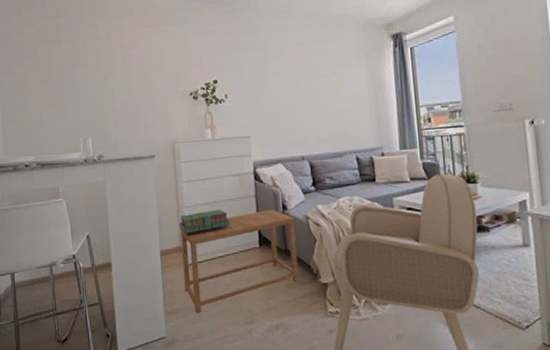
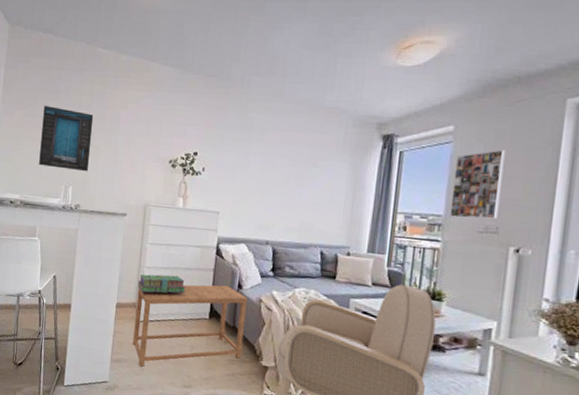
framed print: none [46,57,106,121] -> present [39,106,94,172]
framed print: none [461,31,509,102] -> present [449,150,505,219]

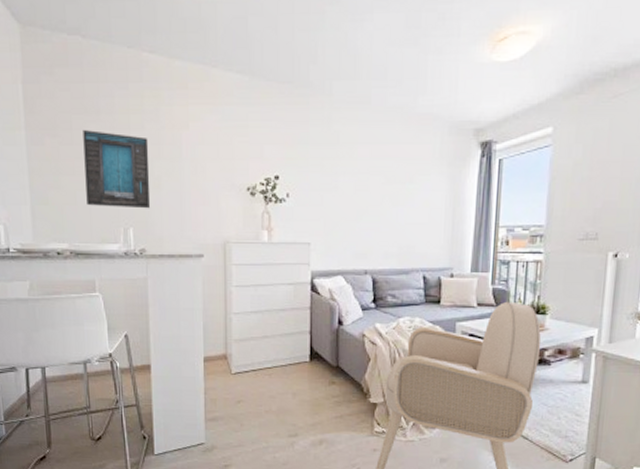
side table: present [133,284,247,367] -> none [227,324,349,422]
stack of books: present [138,274,185,294] -> none [227,319,280,342]
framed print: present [449,150,505,219] -> none [551,151,603,226]

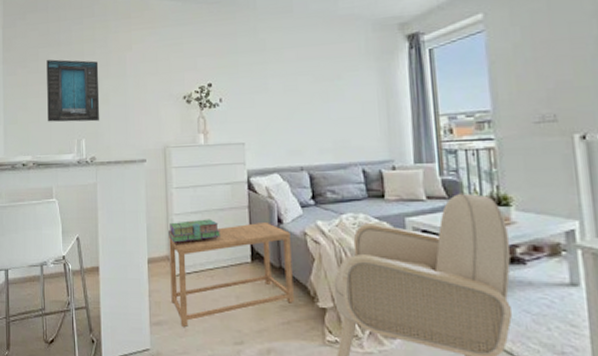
stack of books: none [227,319,280,342] -> present [169,219,221,243]
side table: none [227,324,349,422] -> present [169,223,294,327]

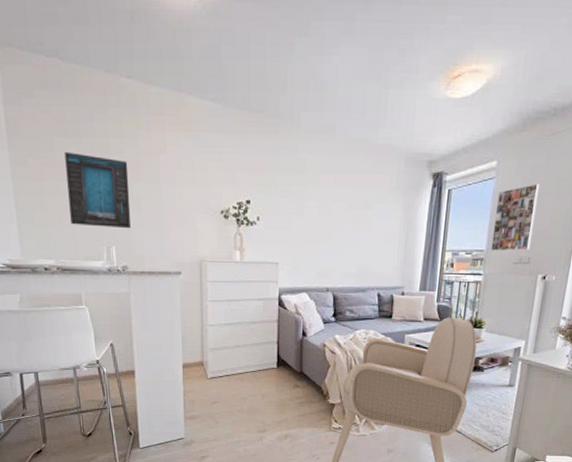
stack of books: present [169,219,221,243] -> none [203,330,251,351]
side table: present [169,223,294,327] -> none [203,335,312,420]
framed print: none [492,30,552,111] -> present [490,184,540,251]

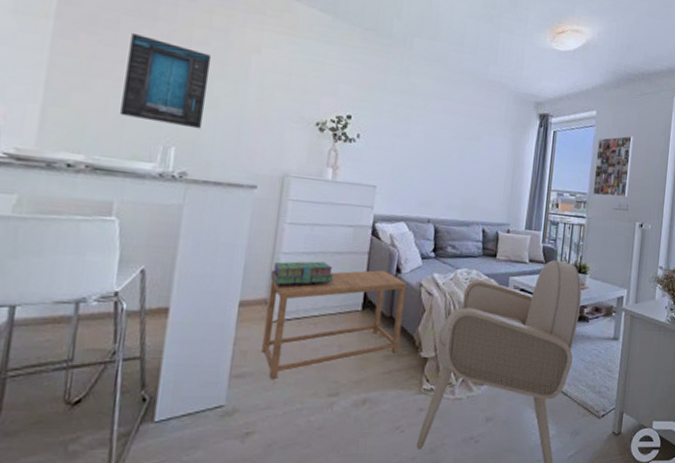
stack of books: none [203,330,251,351] -> present [271,261,334,285]
side table: none [203,335,312,420] -> present [261,270,407,379]

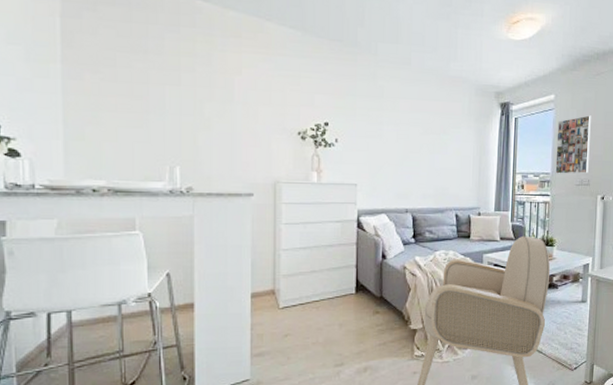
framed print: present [120,34,212,129] -> none [128,68,200,148]
side table: present [261,270,407,379] -> none [275,258,392,355]
stack of books: present [271,261,334,285] -> none [275,254,328,277]

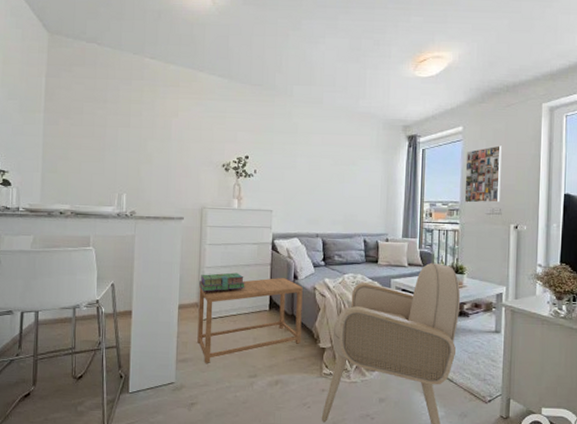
stack of books: none [275,254,328,277] -> present [199,272,245,292]
side table: none [275,258,392,355] -> present [197,278,303,363]

